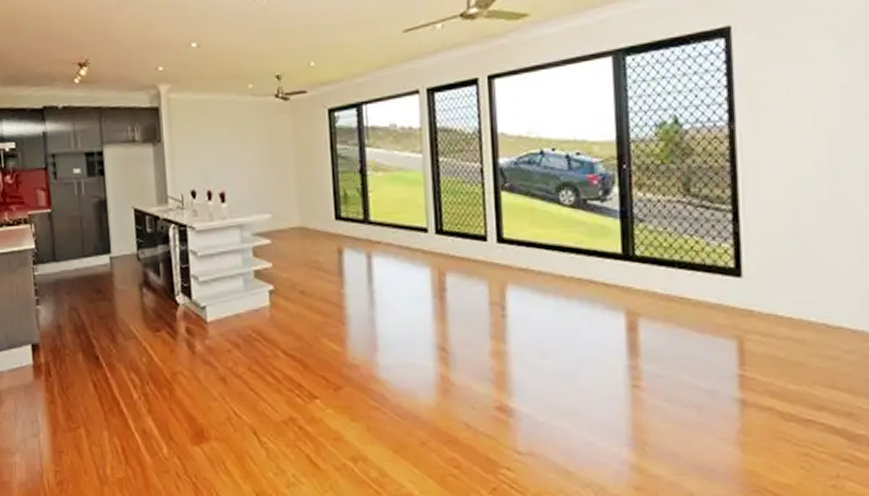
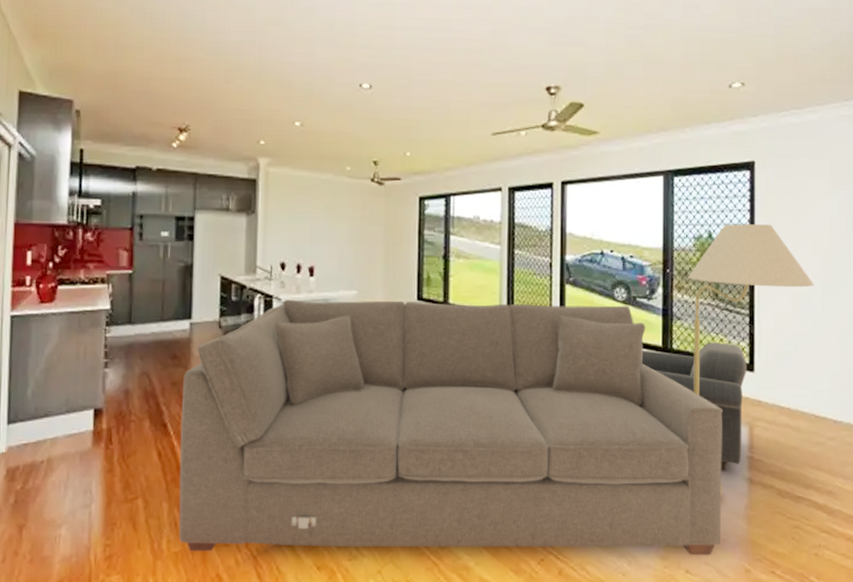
sofa: none [109,210,708,485] -> present [179,300,723,555]
armchair: none [597,245,733,391] -> present [641,342,747,470]
floor lamp: none [649,101,819,420] -> present [687,224,814,496]

